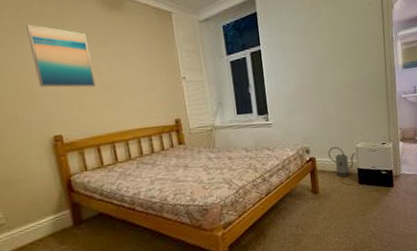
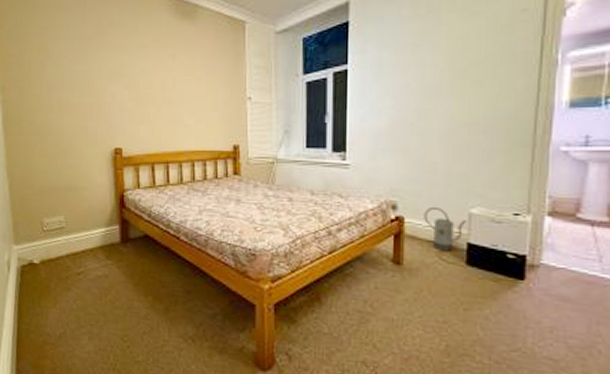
wall art: present [26,24,96,88] -> none [105,33,159,101]

